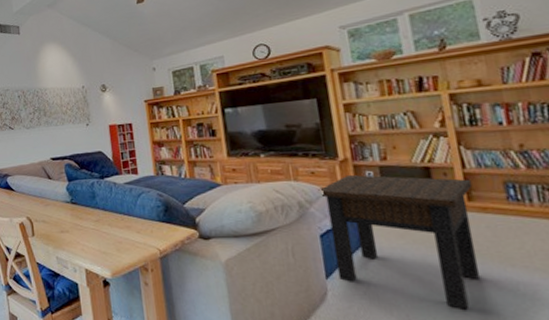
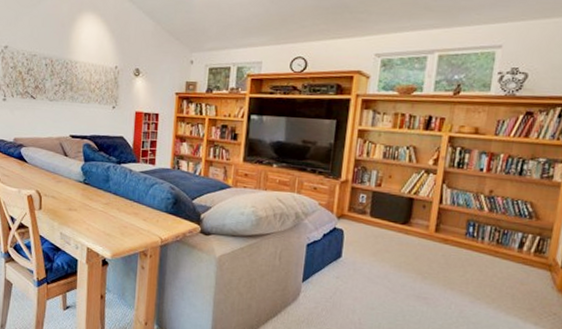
side table: present [318,174,481,309] -> none [313,194,443,319]

